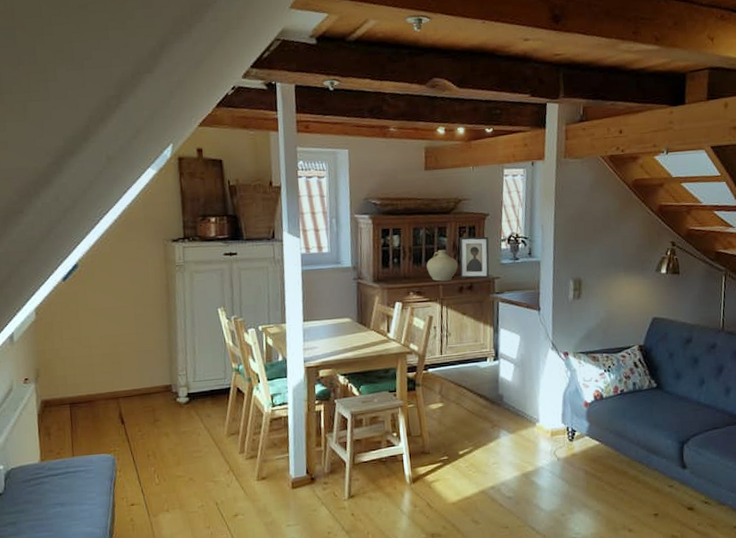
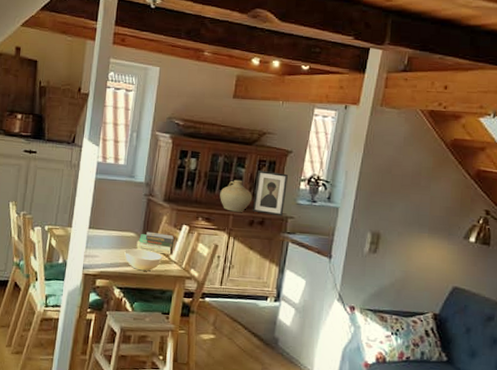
bowl: none [343,332,381,354] -> present [124,248,162,271]
books: none [353,314,390,335] -> present [136,231,174,255]

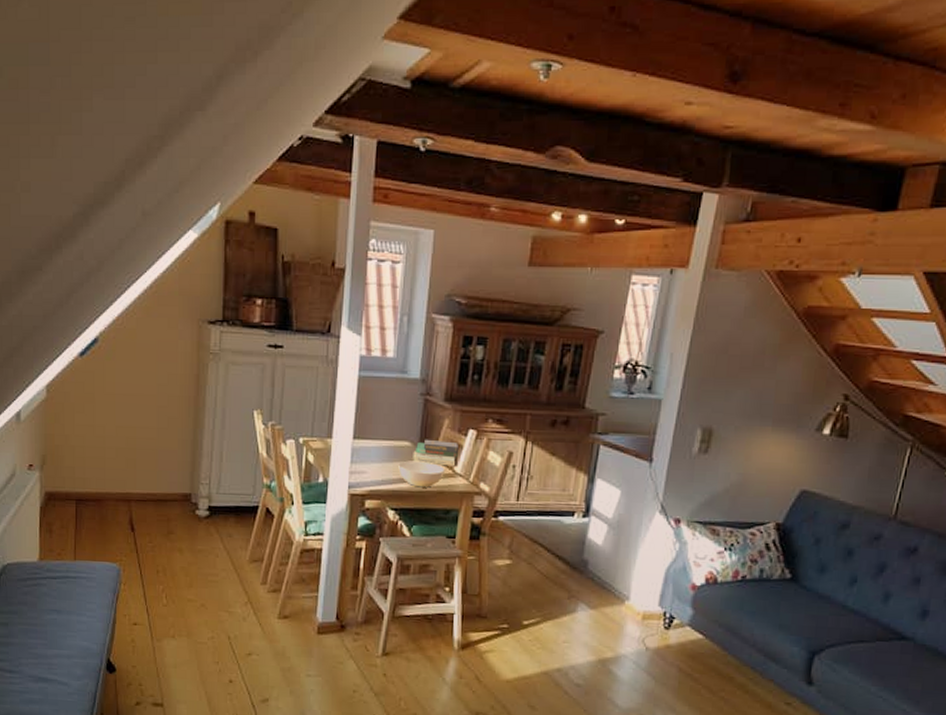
ceramic jug: present [220,179,252,212] -> none [514,370,554,410]
picture frame: present [252,170,289,217] -> none [554,357,600,413]

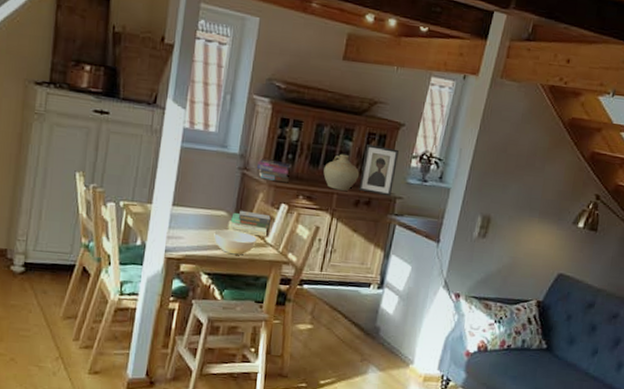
books: none [441,381,478,407] -> present [257,158,292,183]
ceramic jug: none [514,370,554,410] -> present [323,153,359,191]
picture frame: none [554,357,600,413] -> present [358,144,400,197]

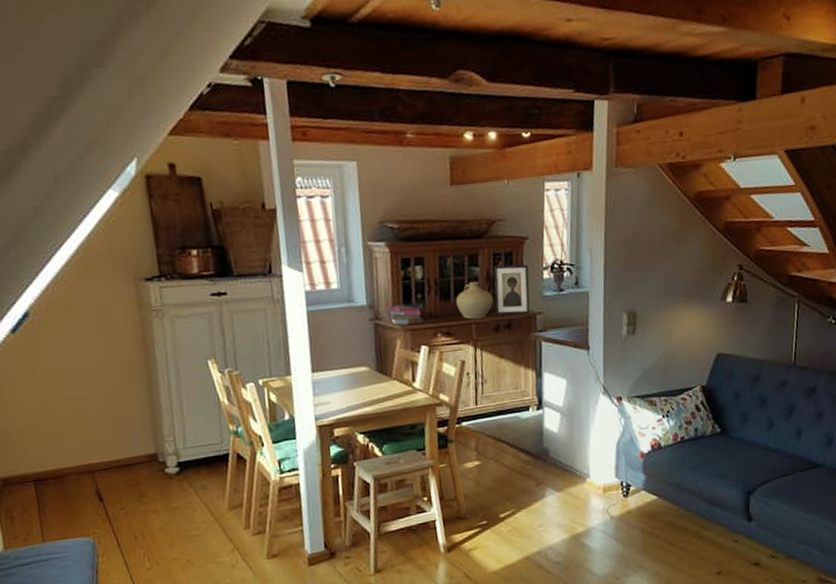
bowl: present [213,229,257,255] -> none [360,383,405,409]
books: present [227,210,271,237] -> none [372,360,415,385]

